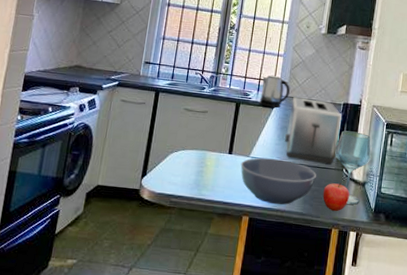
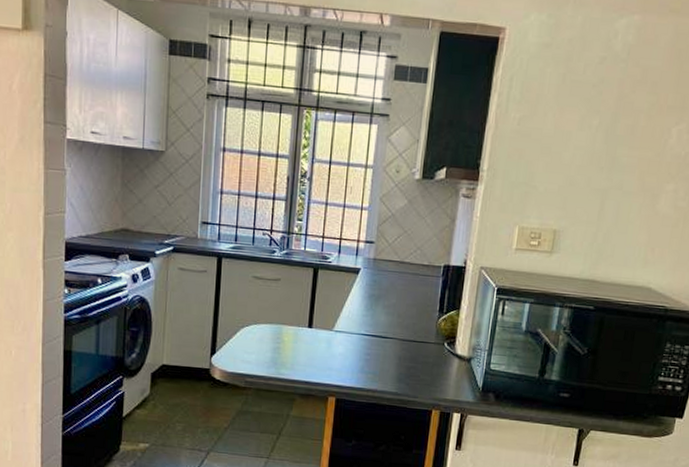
bowl: present [240,157,316,205] -> none [323,331,413,384]
kettle: present [259,75,290,109] -> none [341,233,378,274]
toaster: present [285,97,342,164] -> none [374,259,442,337]
fruit: present [322,183,350,212] -> none [420,358,453,391]
wine glass: present [334,130,371,205] -> none [433,298,478,383]

